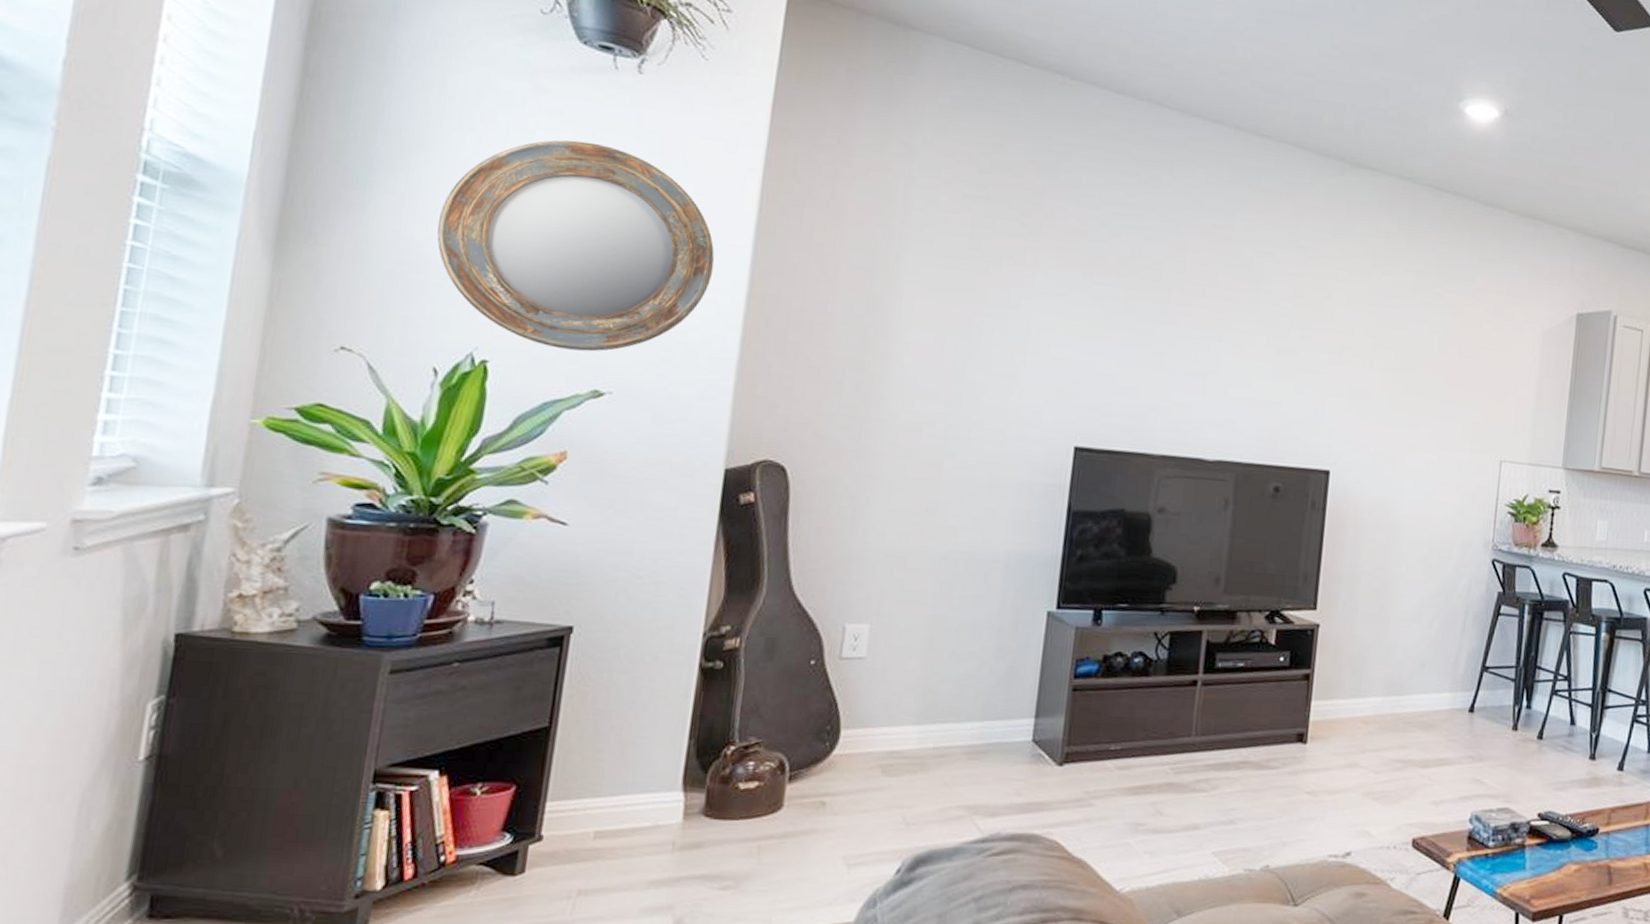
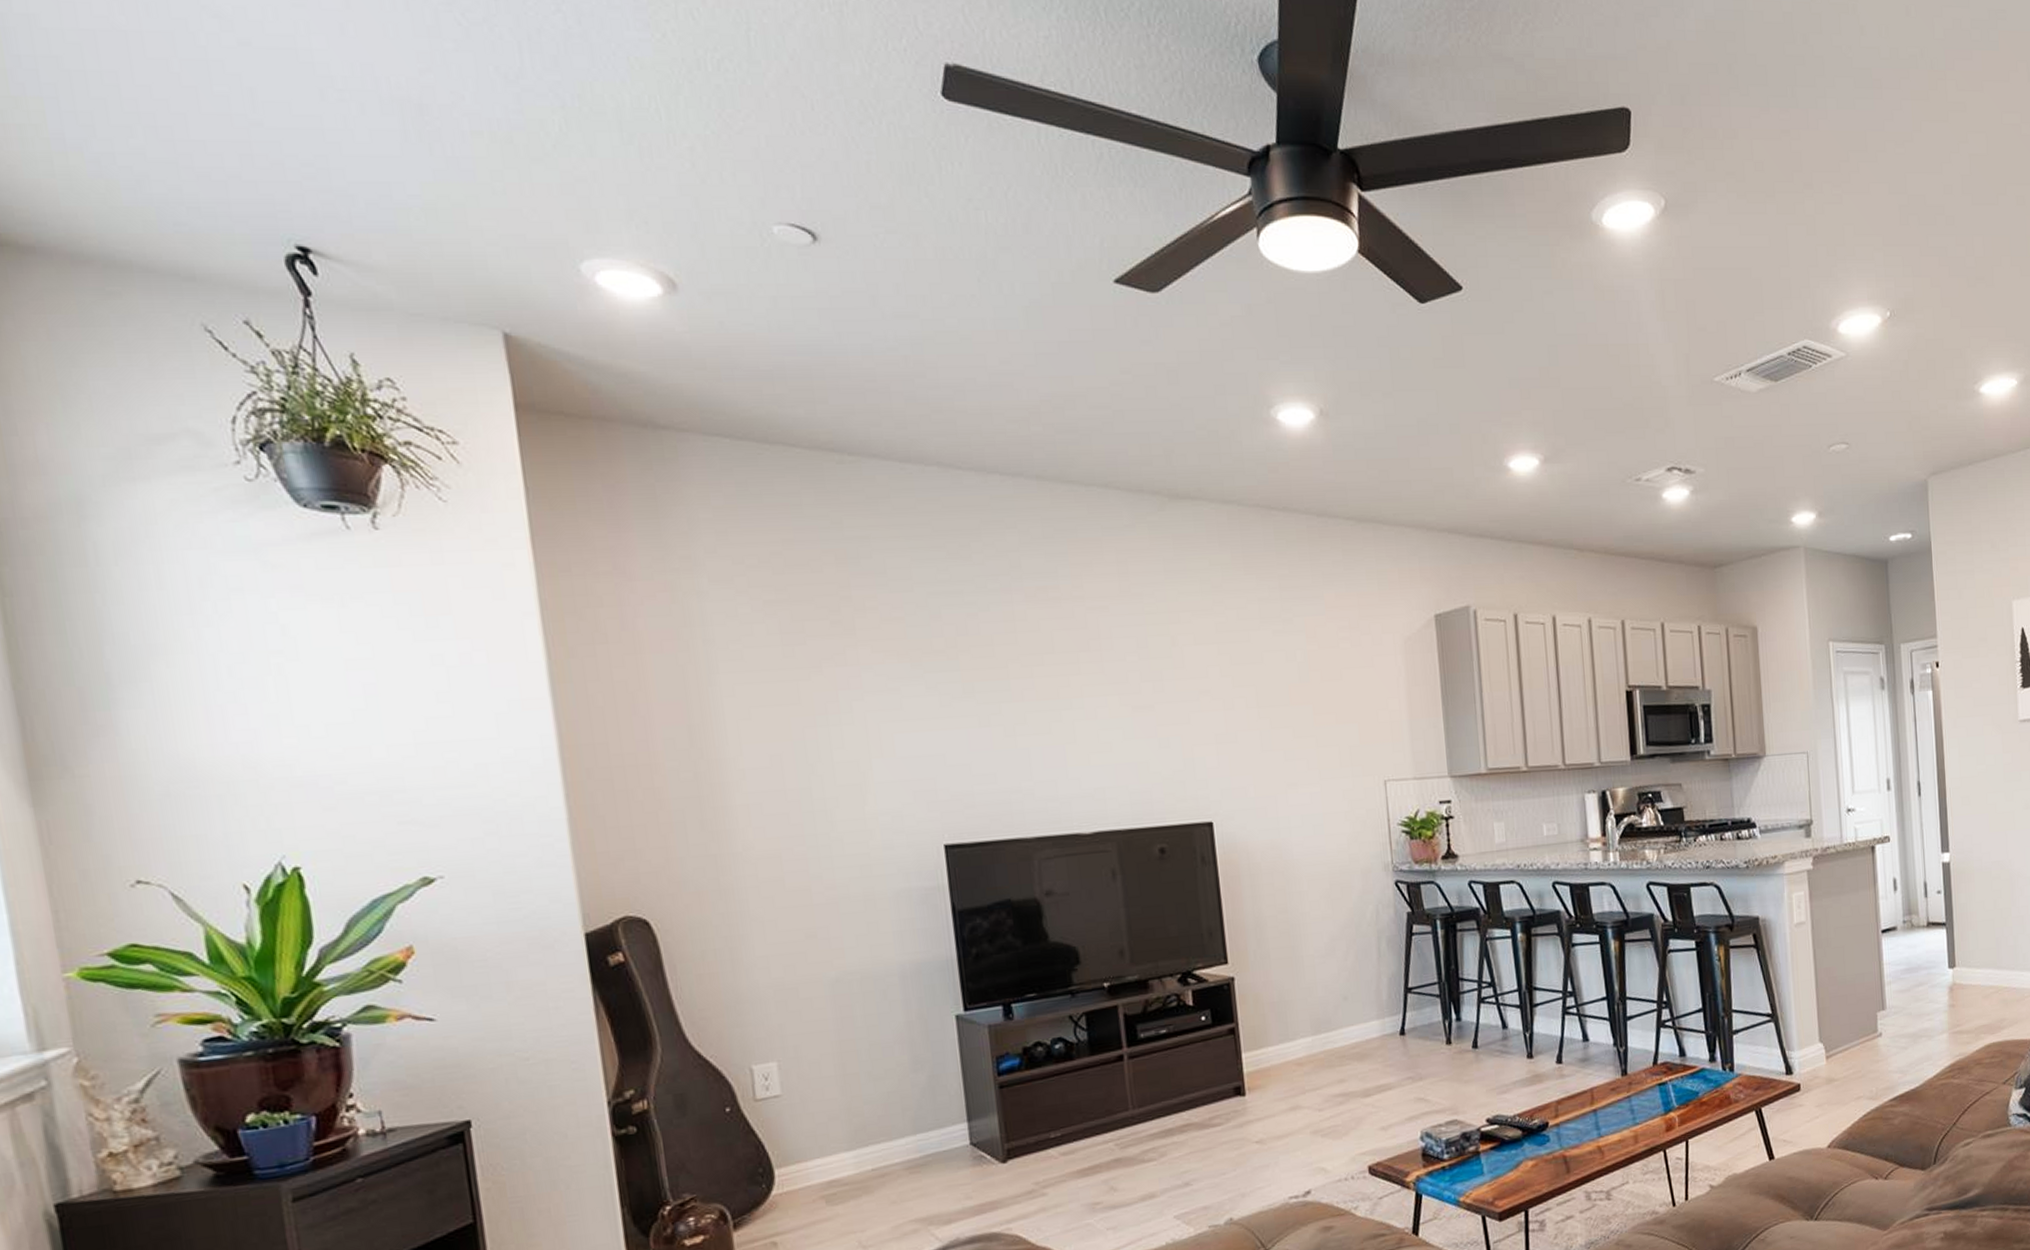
home mirror: present [437,140,715,352] -> none [200,614,516,841]

